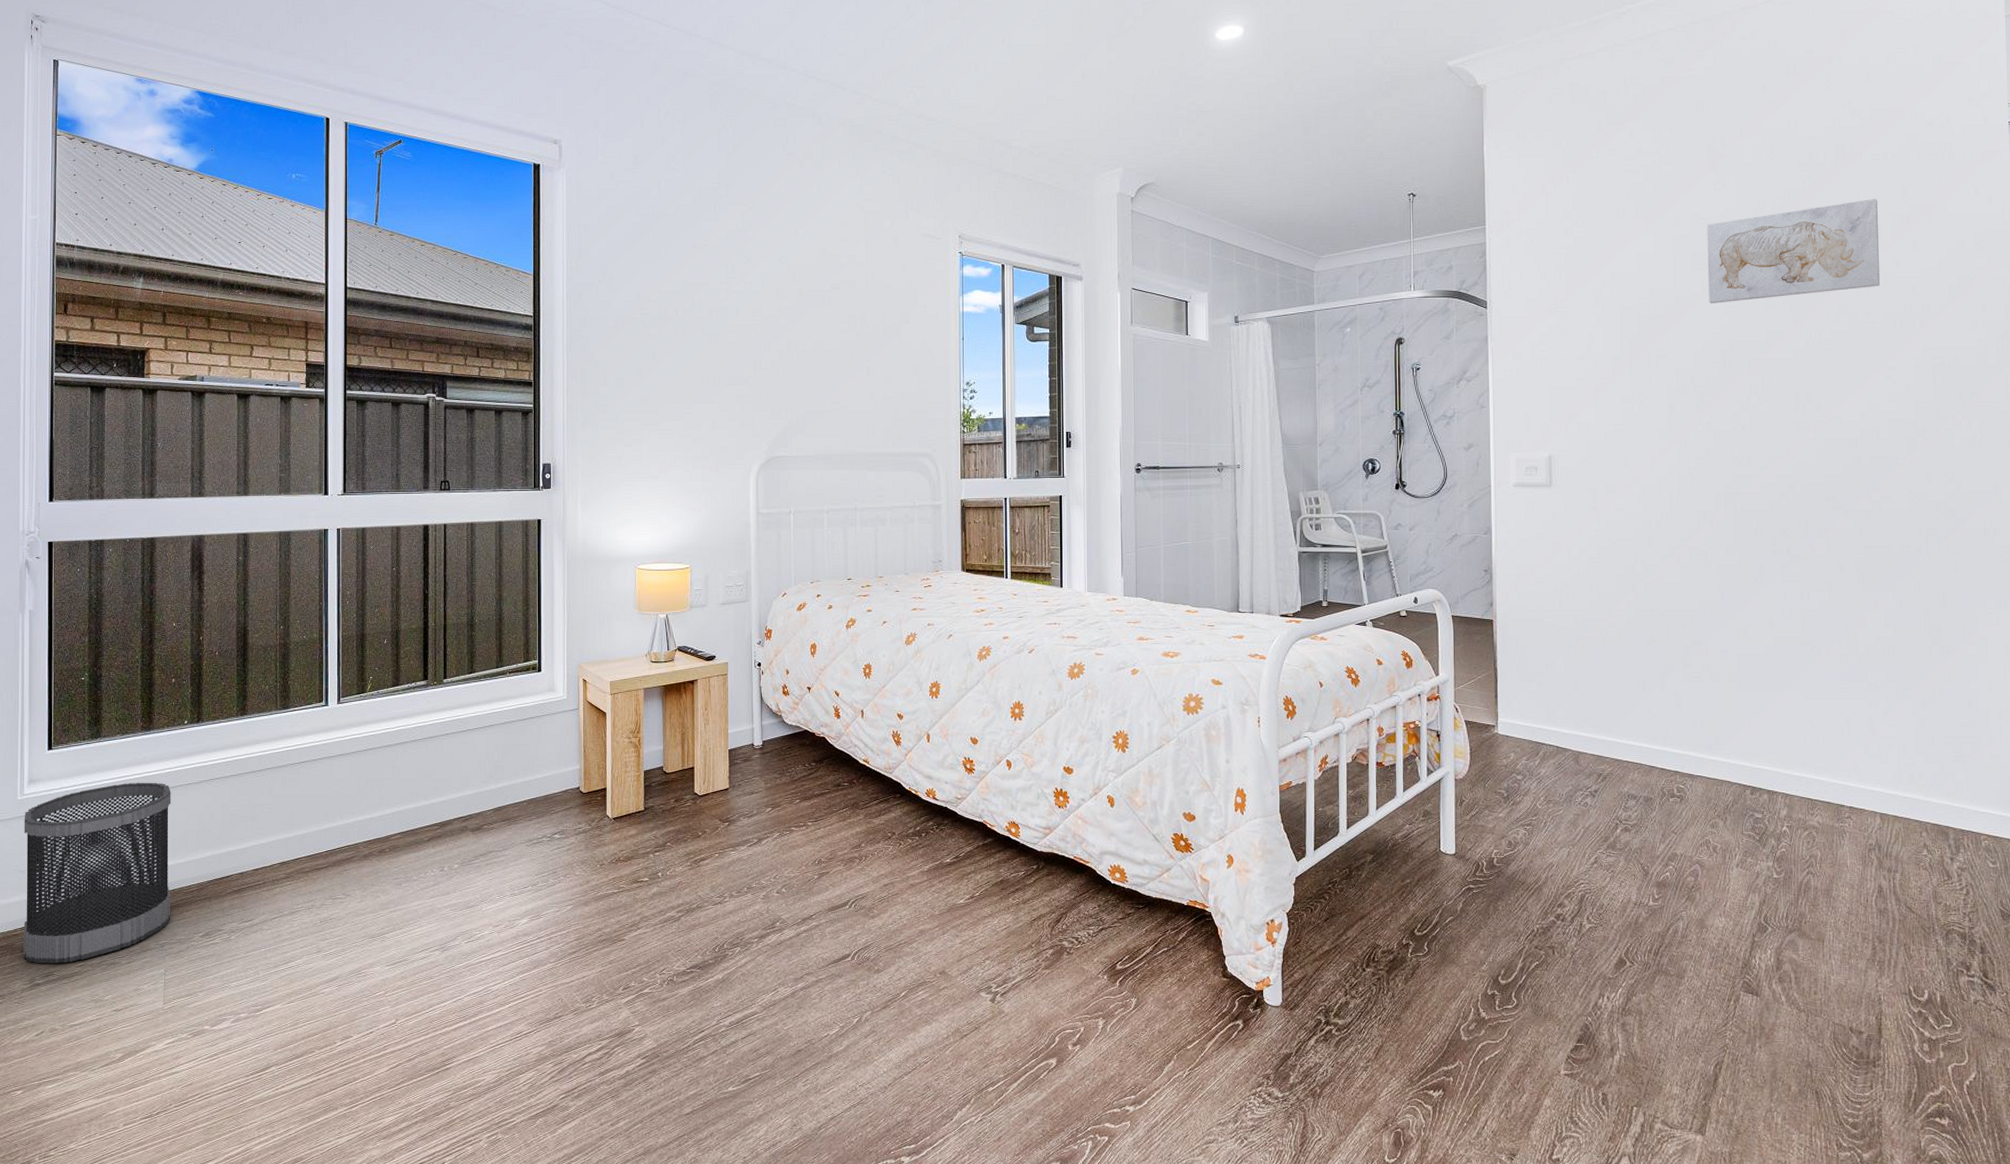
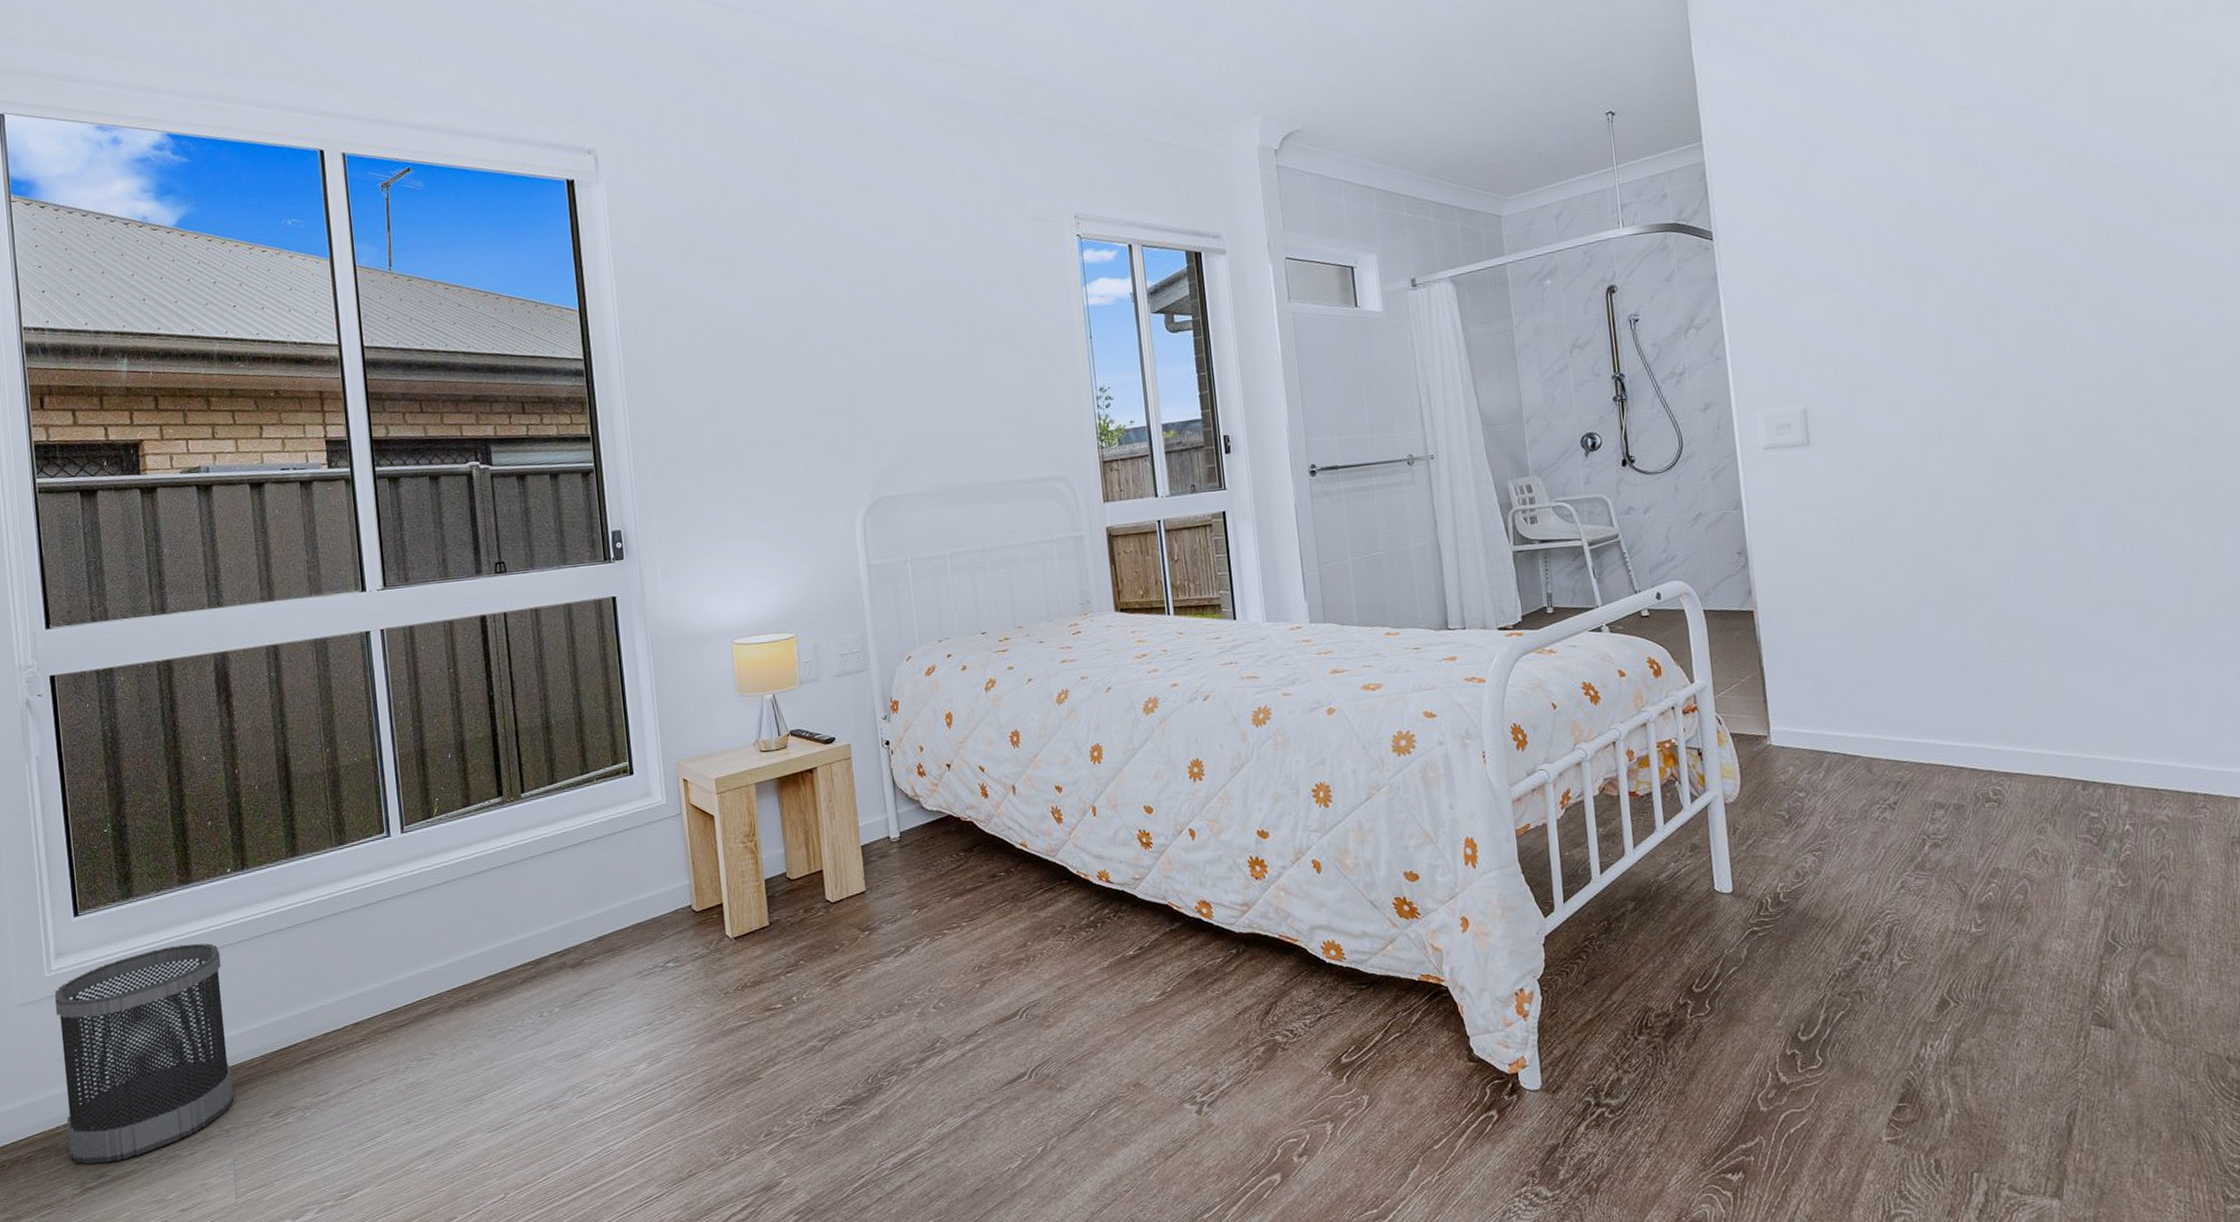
wall art: present [1707,198,1881,303] -> none [1970,62,2188,208]

